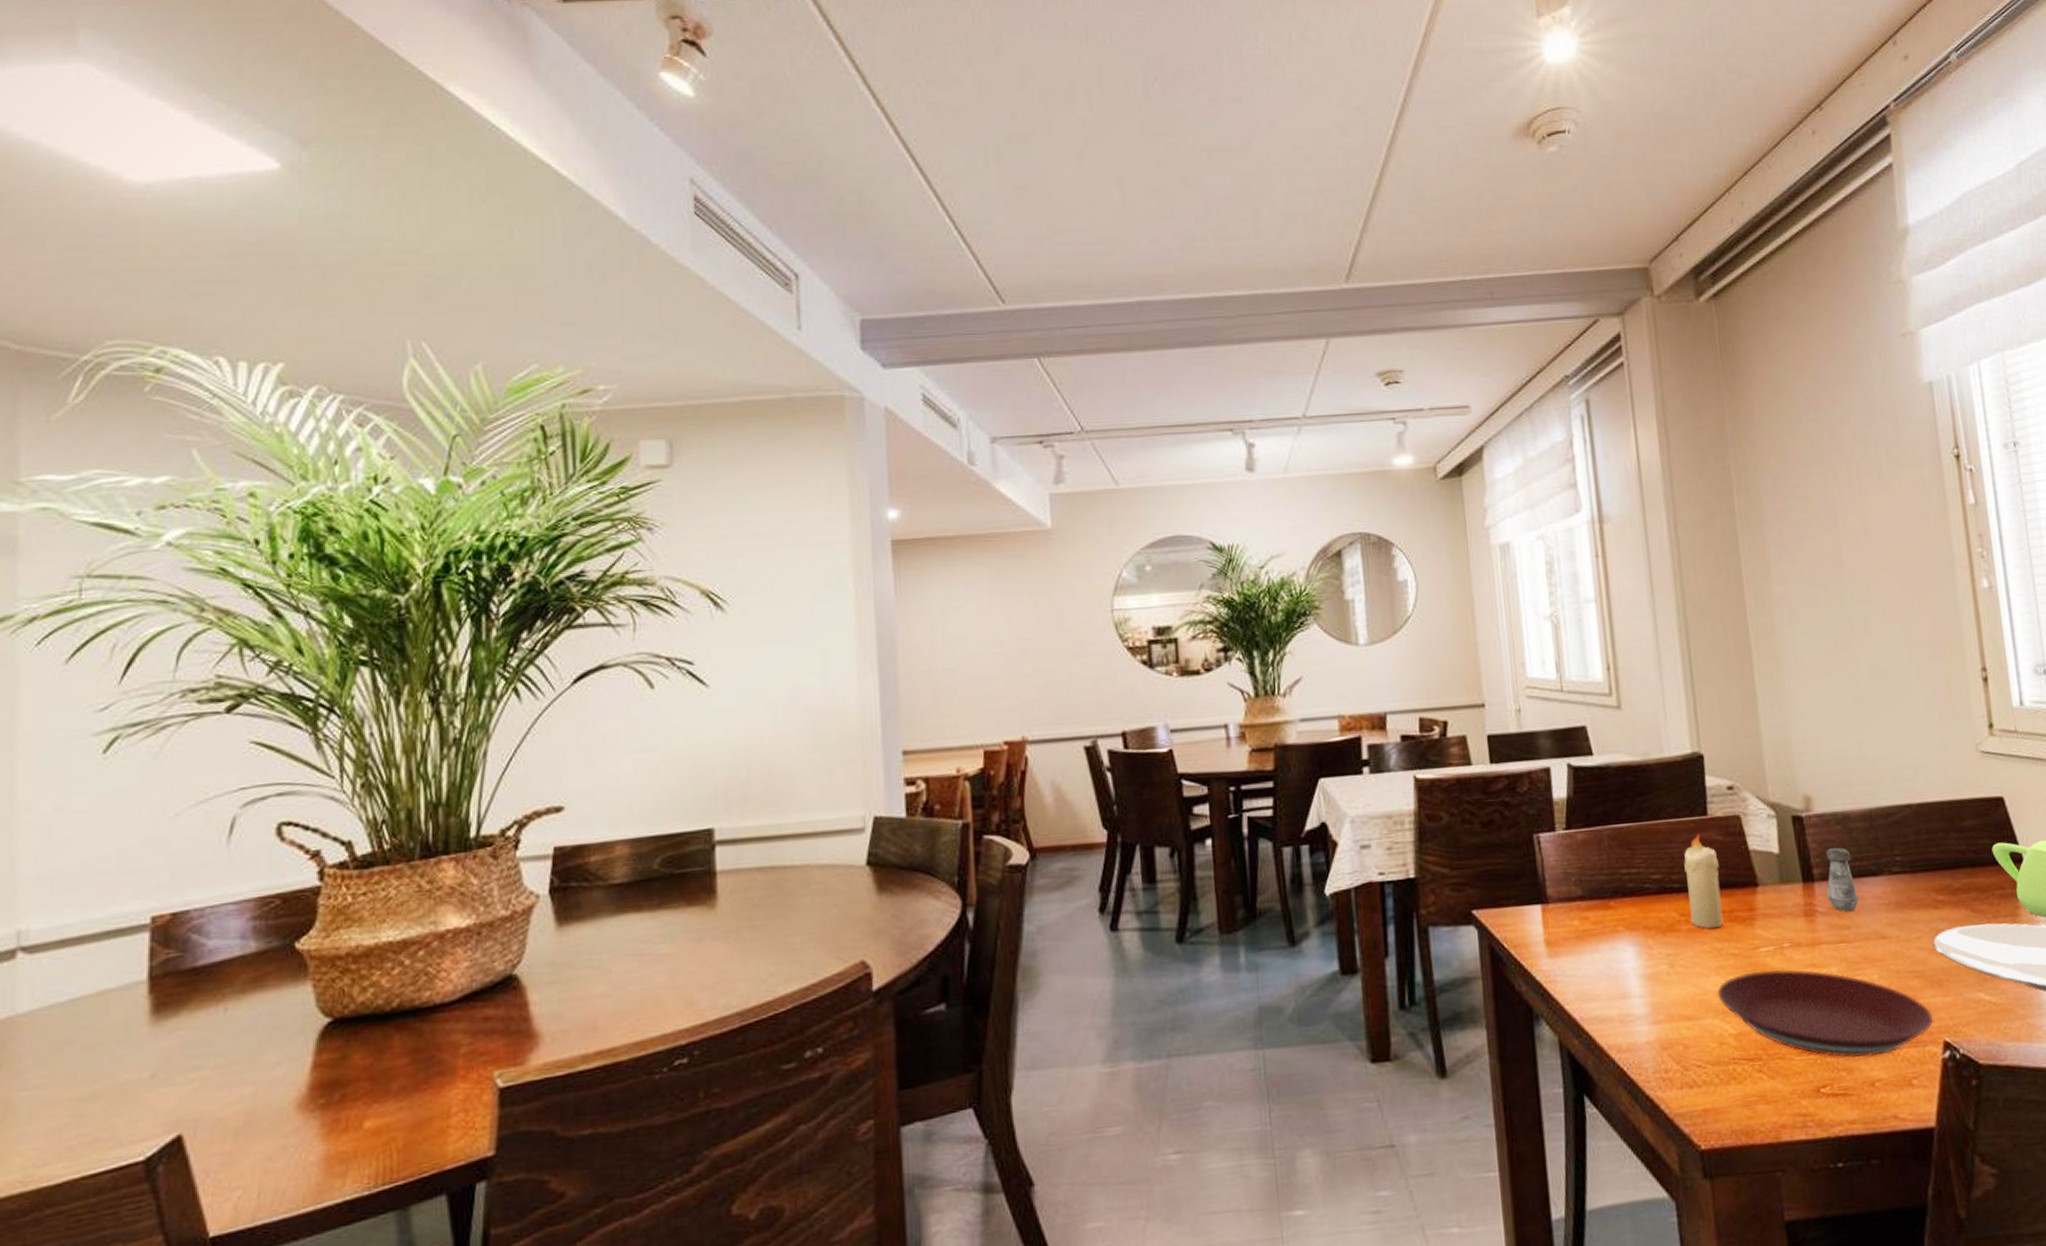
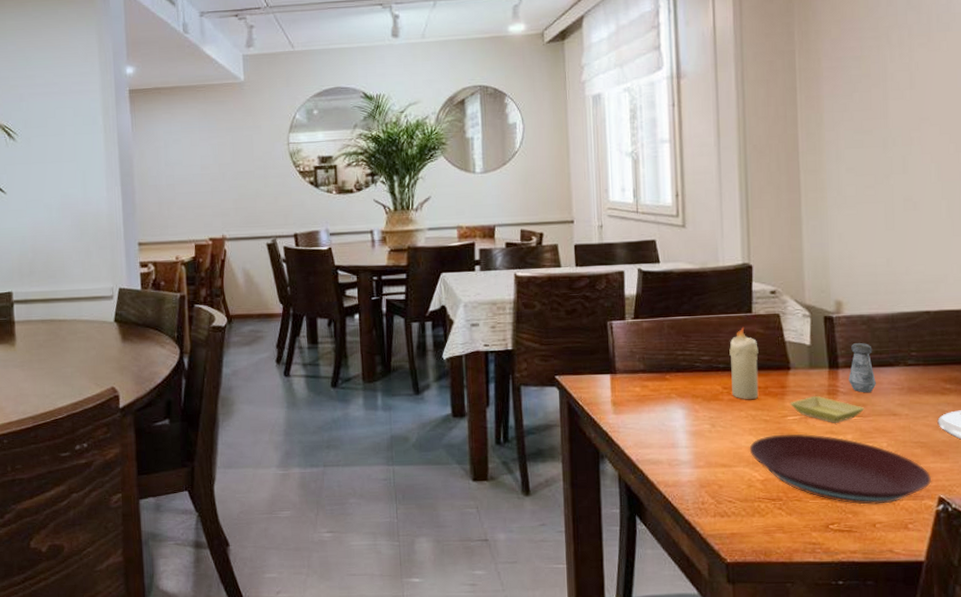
saucer: none [1761,919,1849,953] -> present [790,396,865,423]

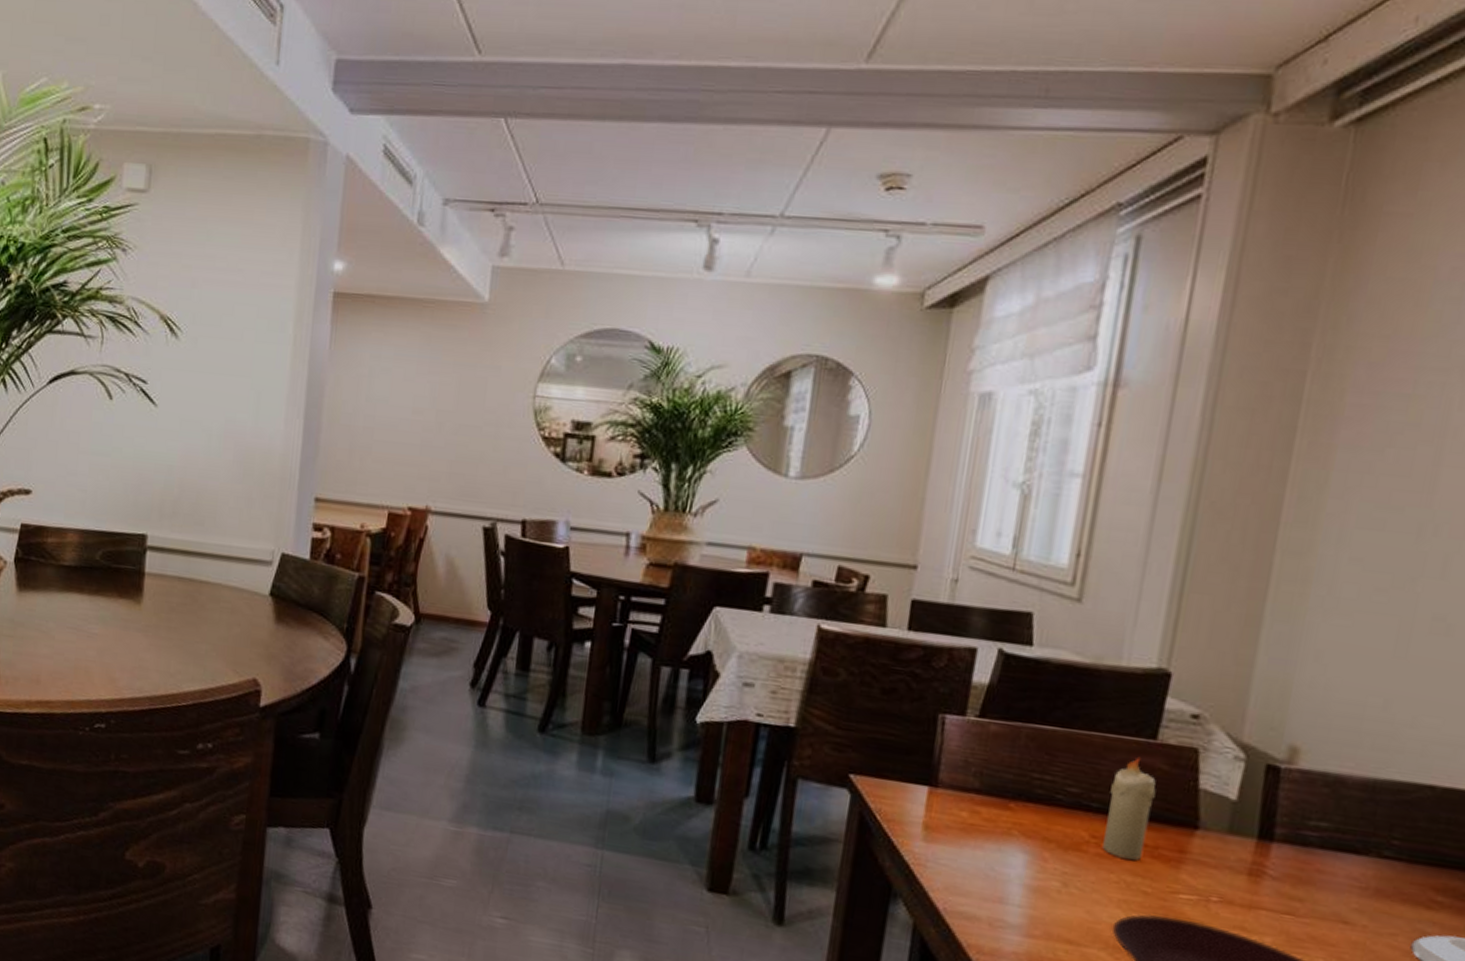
saucer: present [790,396,865,423] -> none [1186,872,1301,917]
salt shaker: present [849,343,876,393] -> none [1284,810,1332,885]

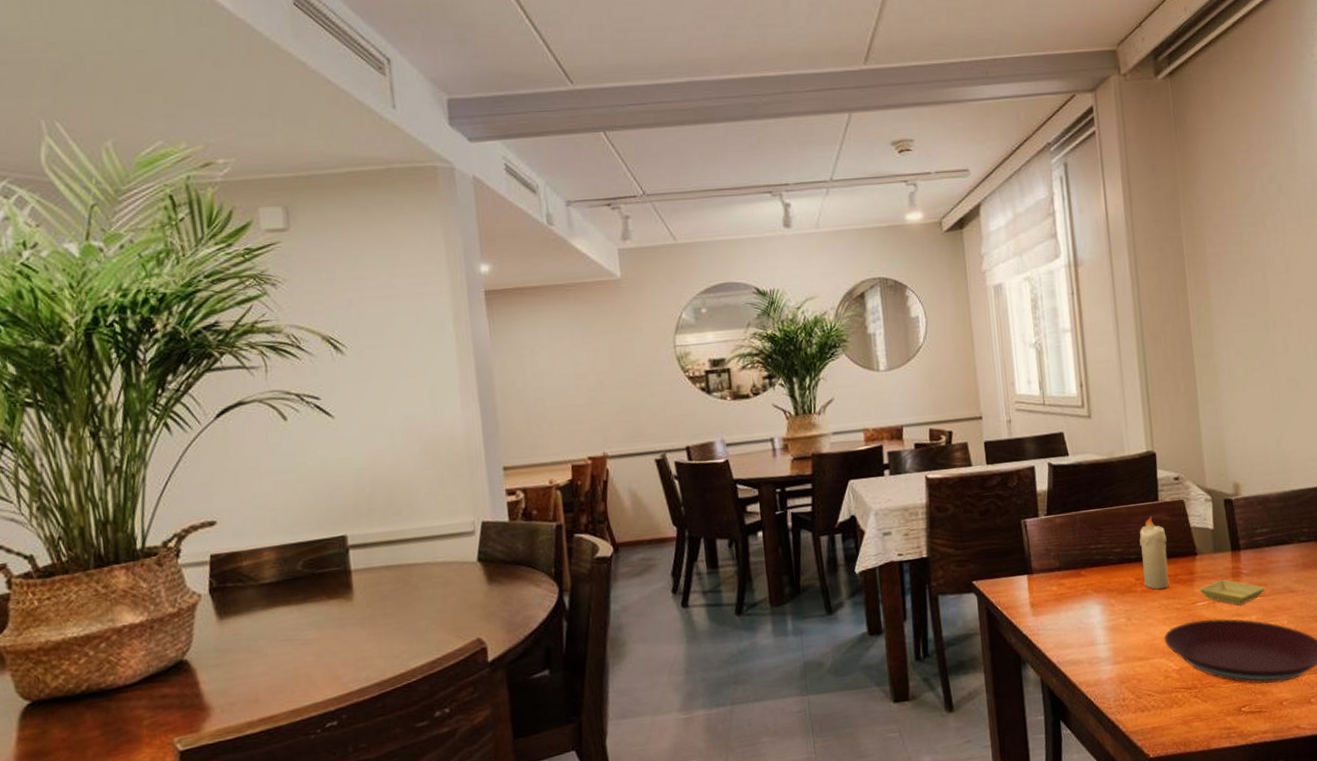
saucer: none [1186,872,1301,917] -> present [1198,579,1266,605]

